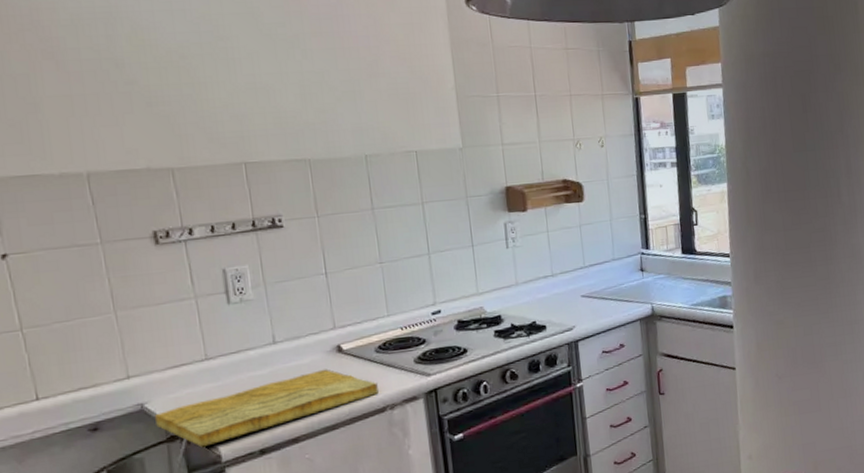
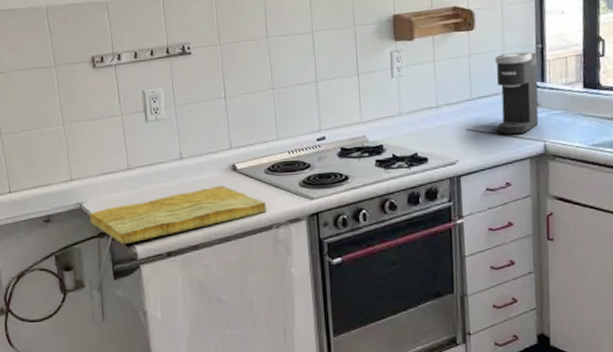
coffee maker: none [604,221,646,299] -> present [495,51,539,135]

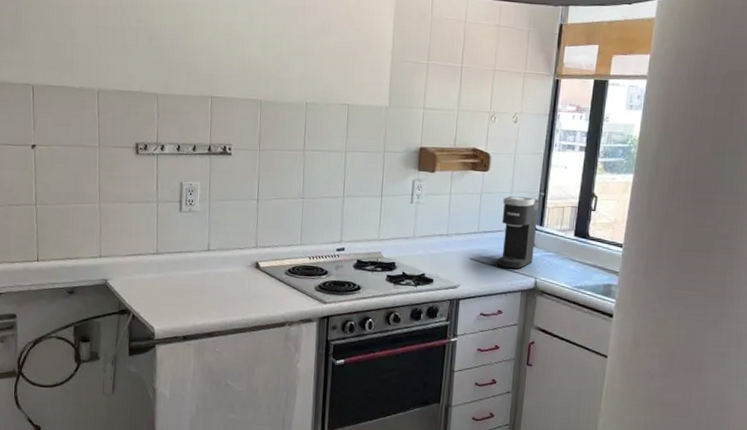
cutting board: present [90,185,266,245] -> none [113,280,282,324]

